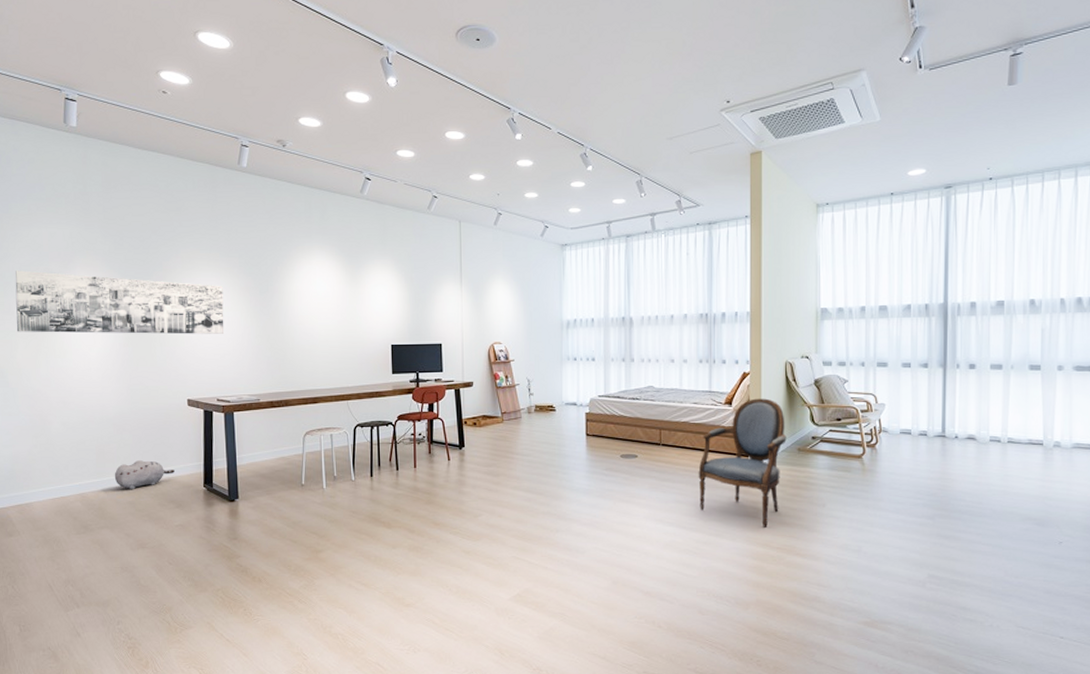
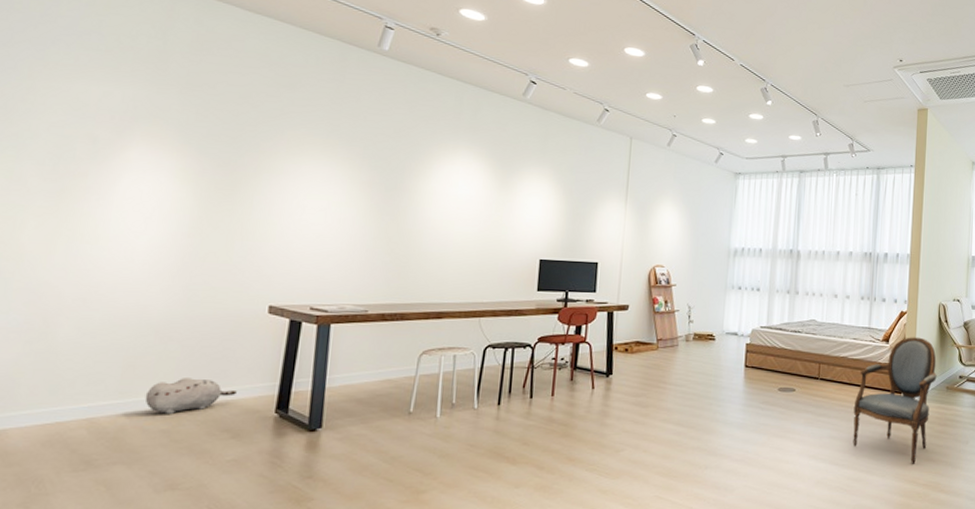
wall art: present [15,270,224,334] -> none [26,131,338,232]

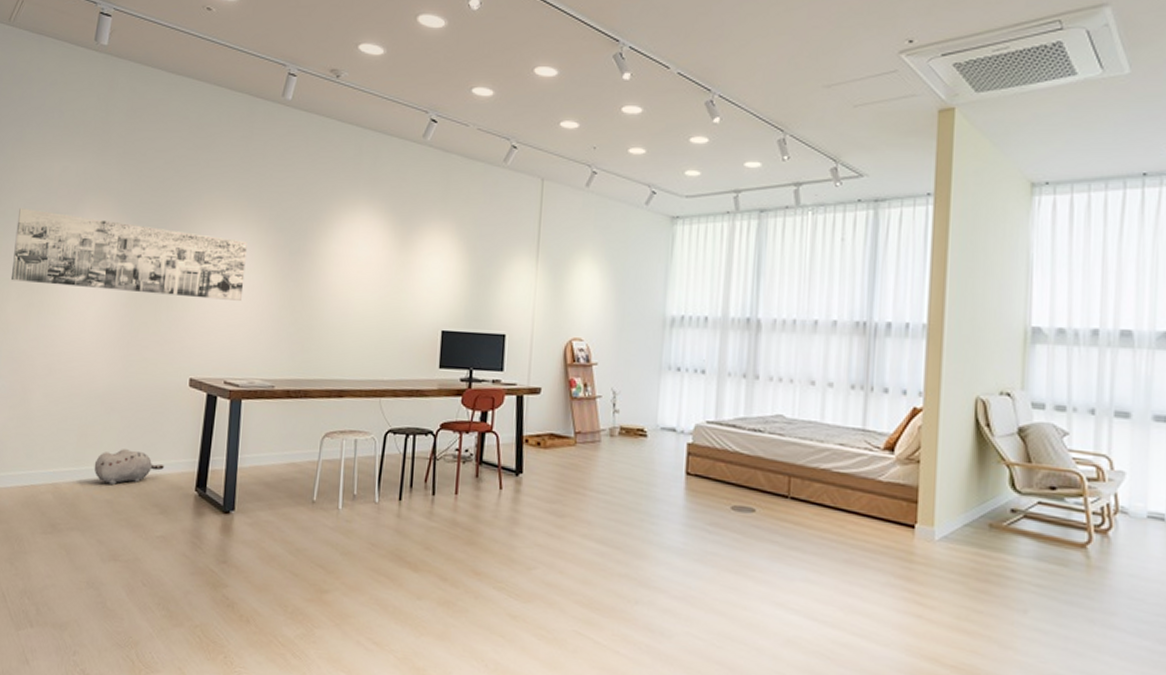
wall art: none [26,131,338,232] -> present [10,208,247,301]
armchair: present [853,337,937,464] -> none [839,445,973,634]

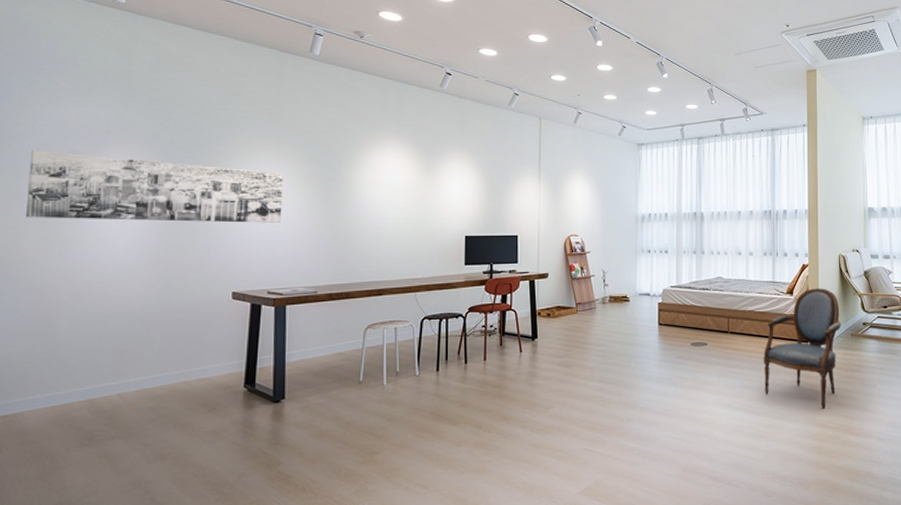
plush toy: present [94,449,164,485] -> none [134,360,210,393]
armchair: none [839,445,973,634] -> present [763,288,841,409]

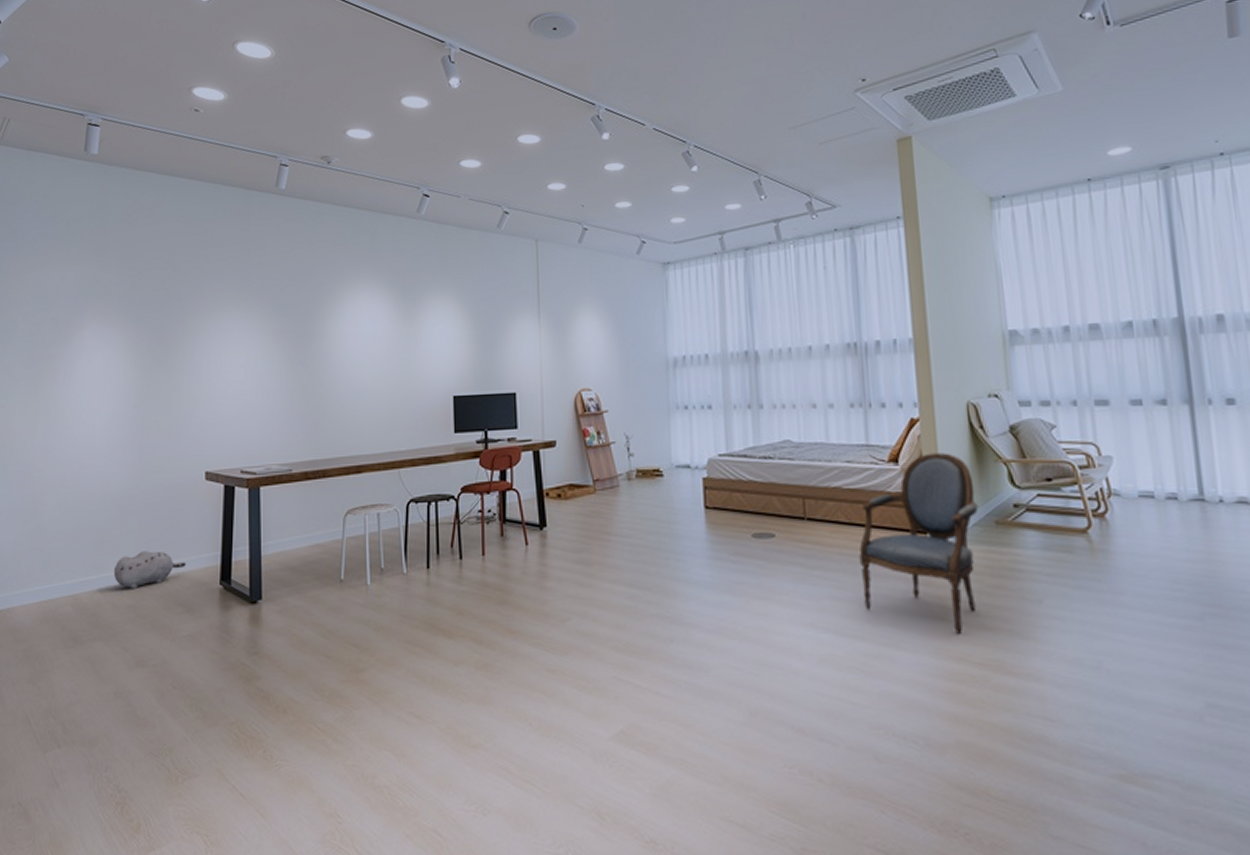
wall art: present [25,150,283,223] -> none [14,321,253,395]
plush toy: none [134,360,210,393] -> present [113,551,186,588]

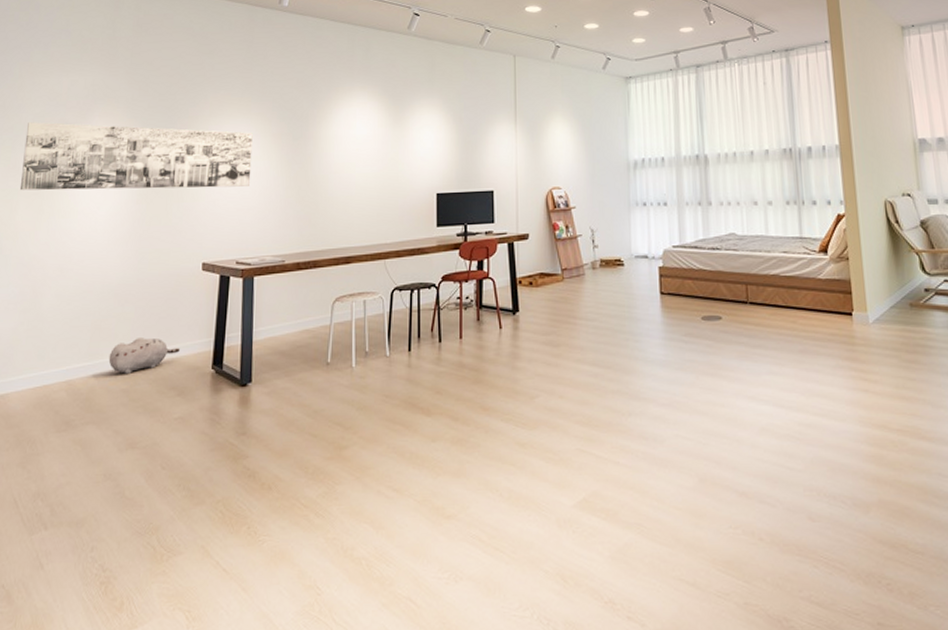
wall art: none [14,321,253,395] -> present [19,122,253,191]
armchair: present [859,453,979,634] -> none [794,244,895,404]

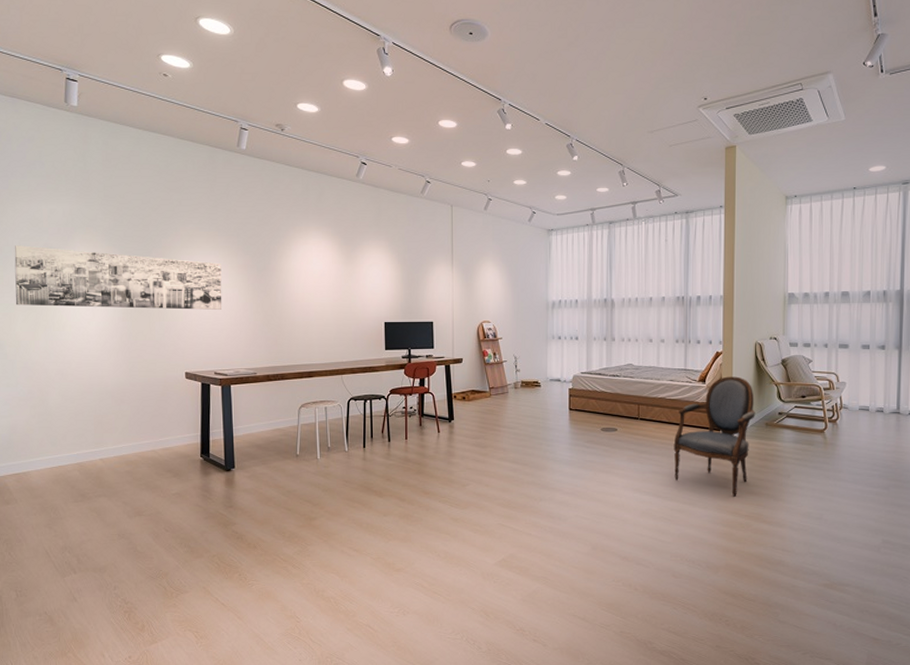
plush toy: present [108,337,180,374] -> none [112,431,172,459]
armchair: none [794,244,895,404] -> present [673,376,755,497]

